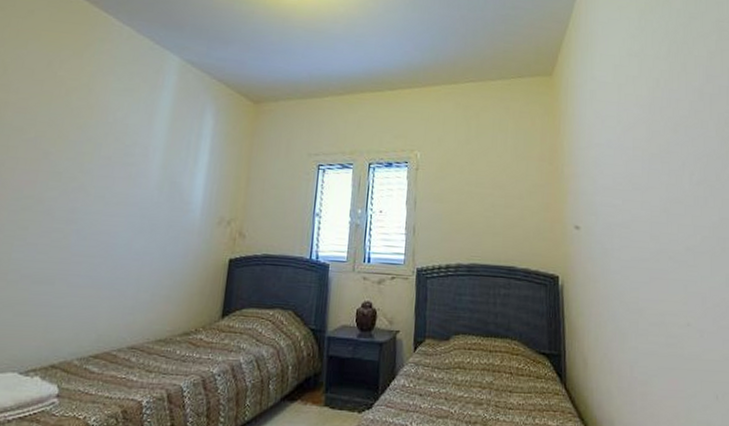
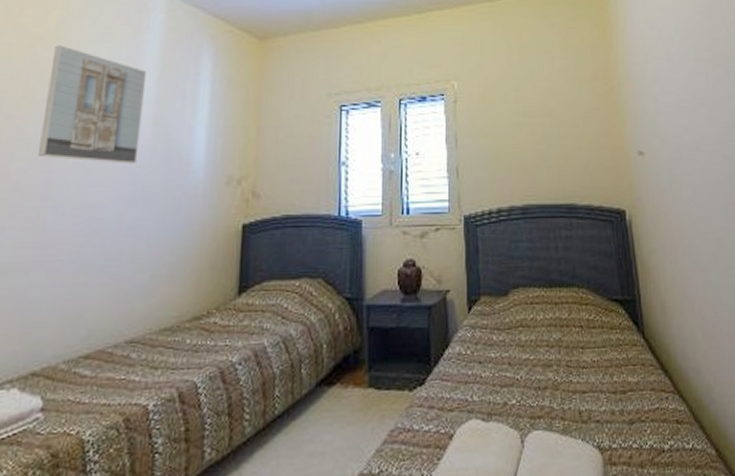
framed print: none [67,96,160,201] -> present [38,45,147,164]

